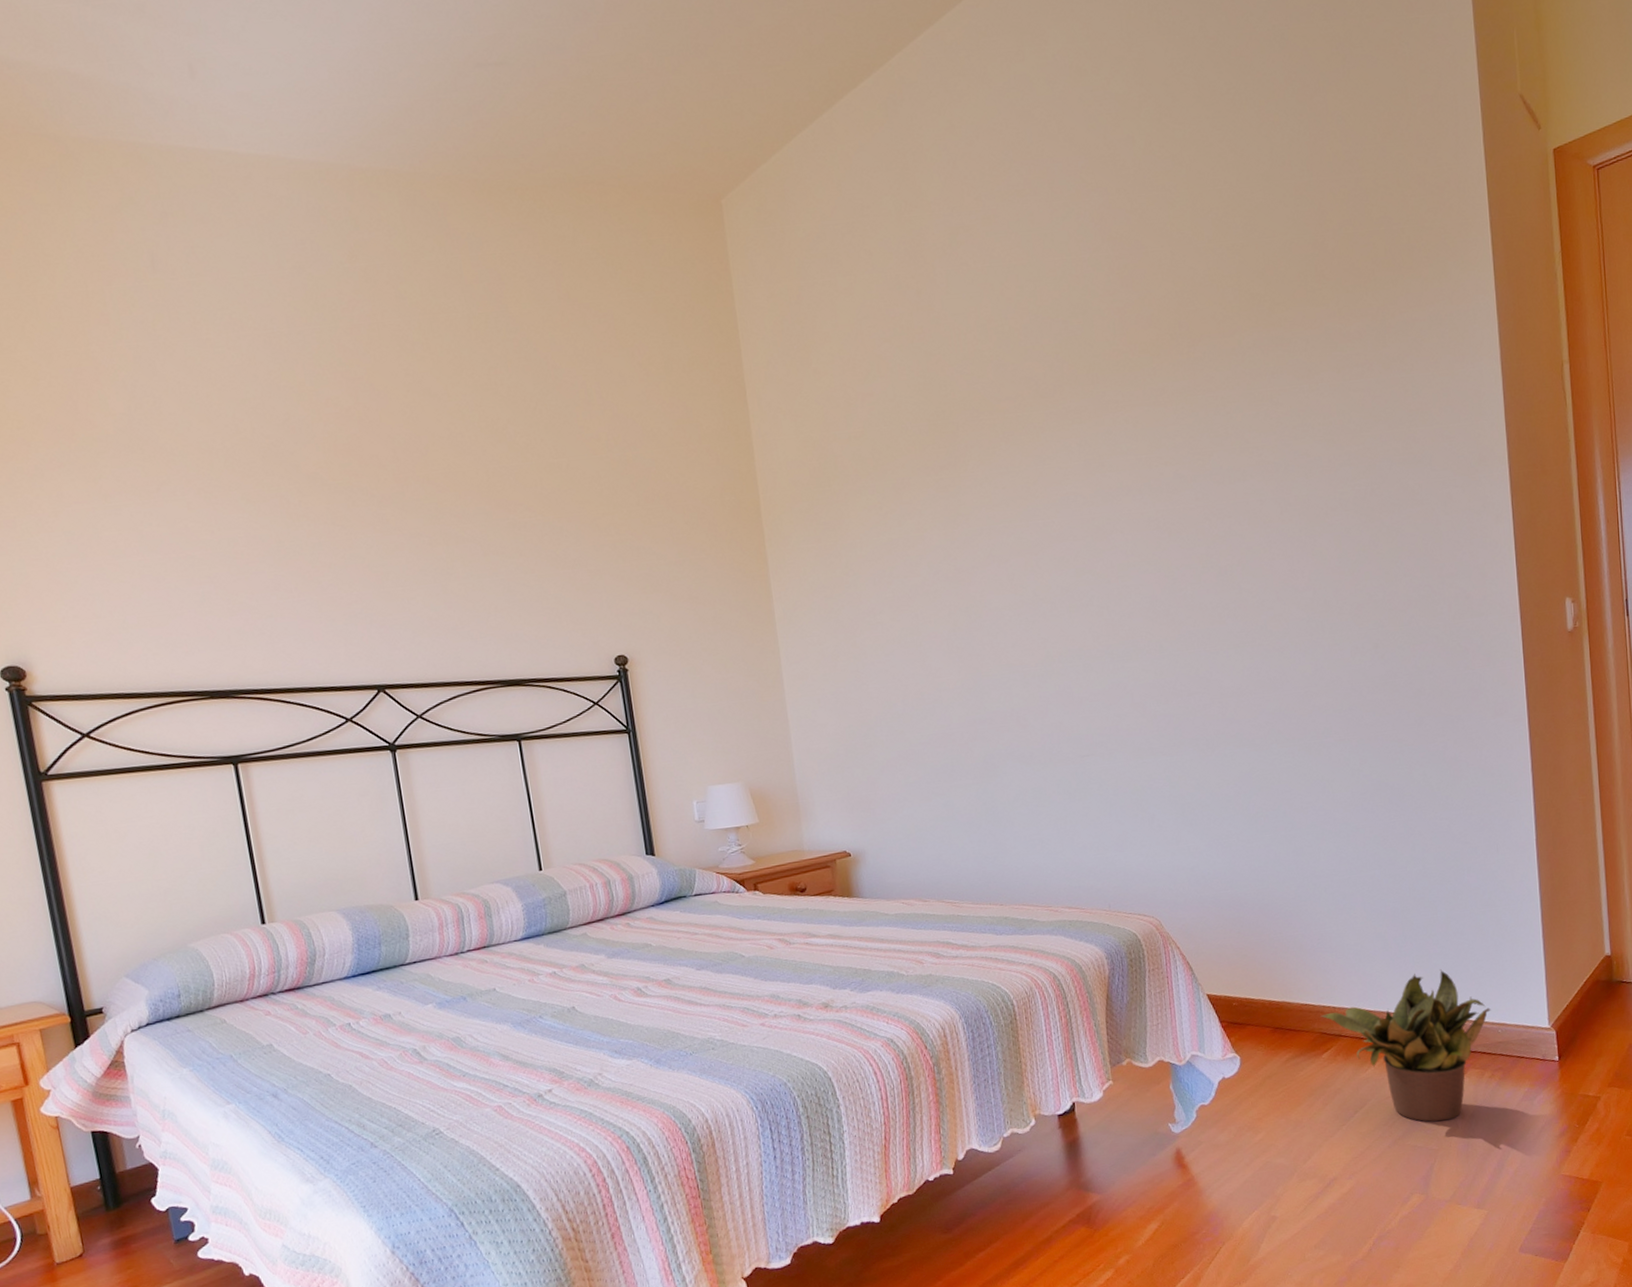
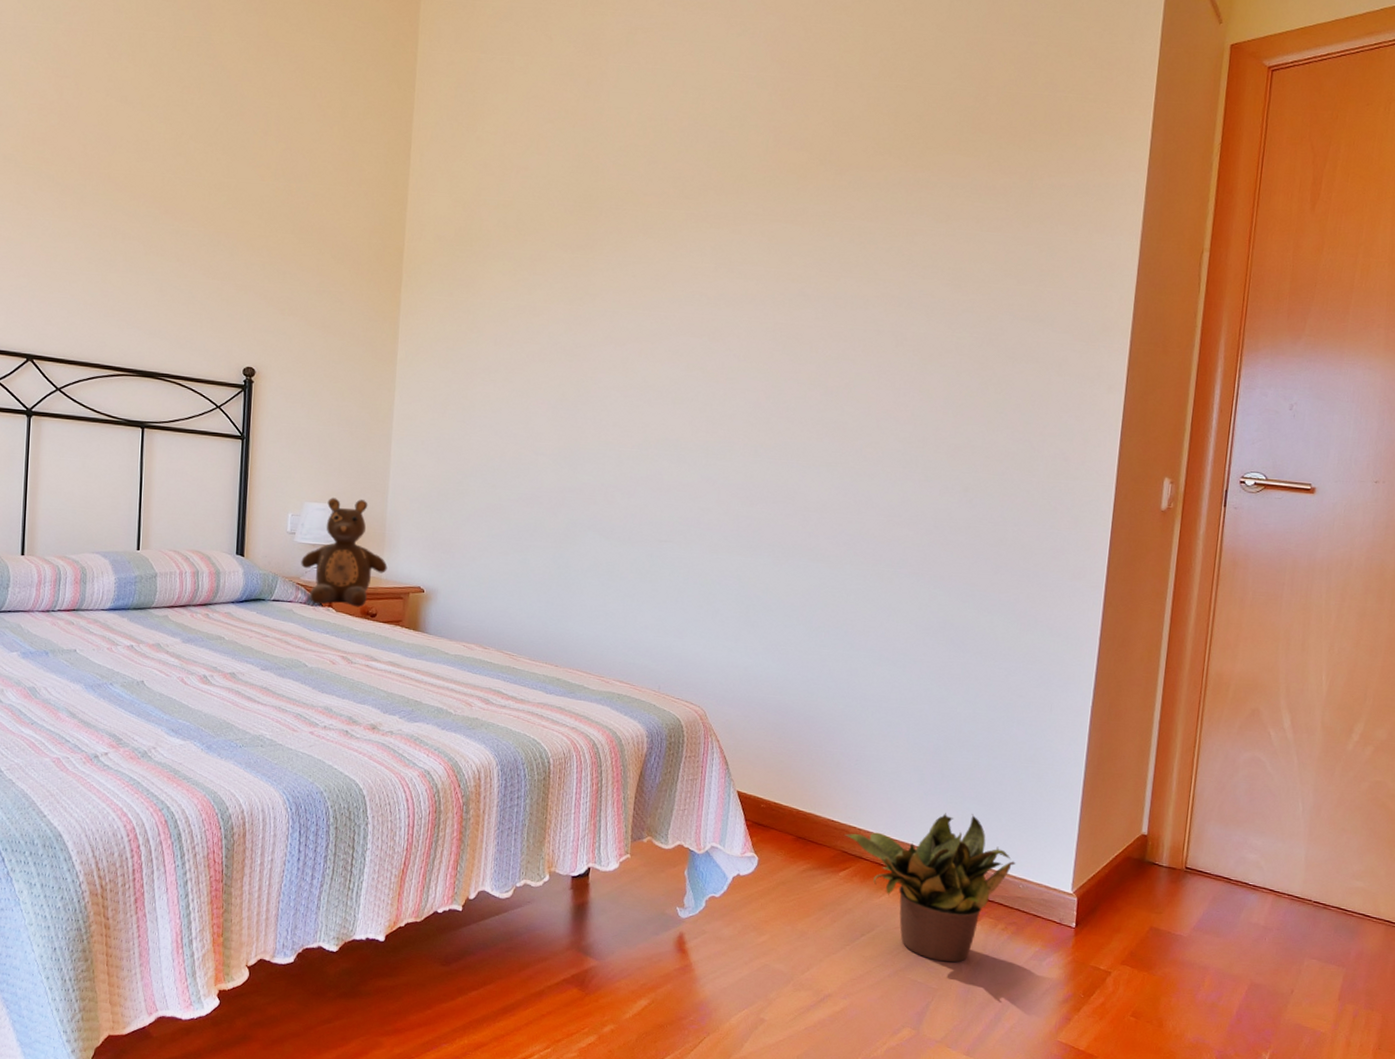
teddy bear: none [716,772,808,891] -> present [301,498,388,608]

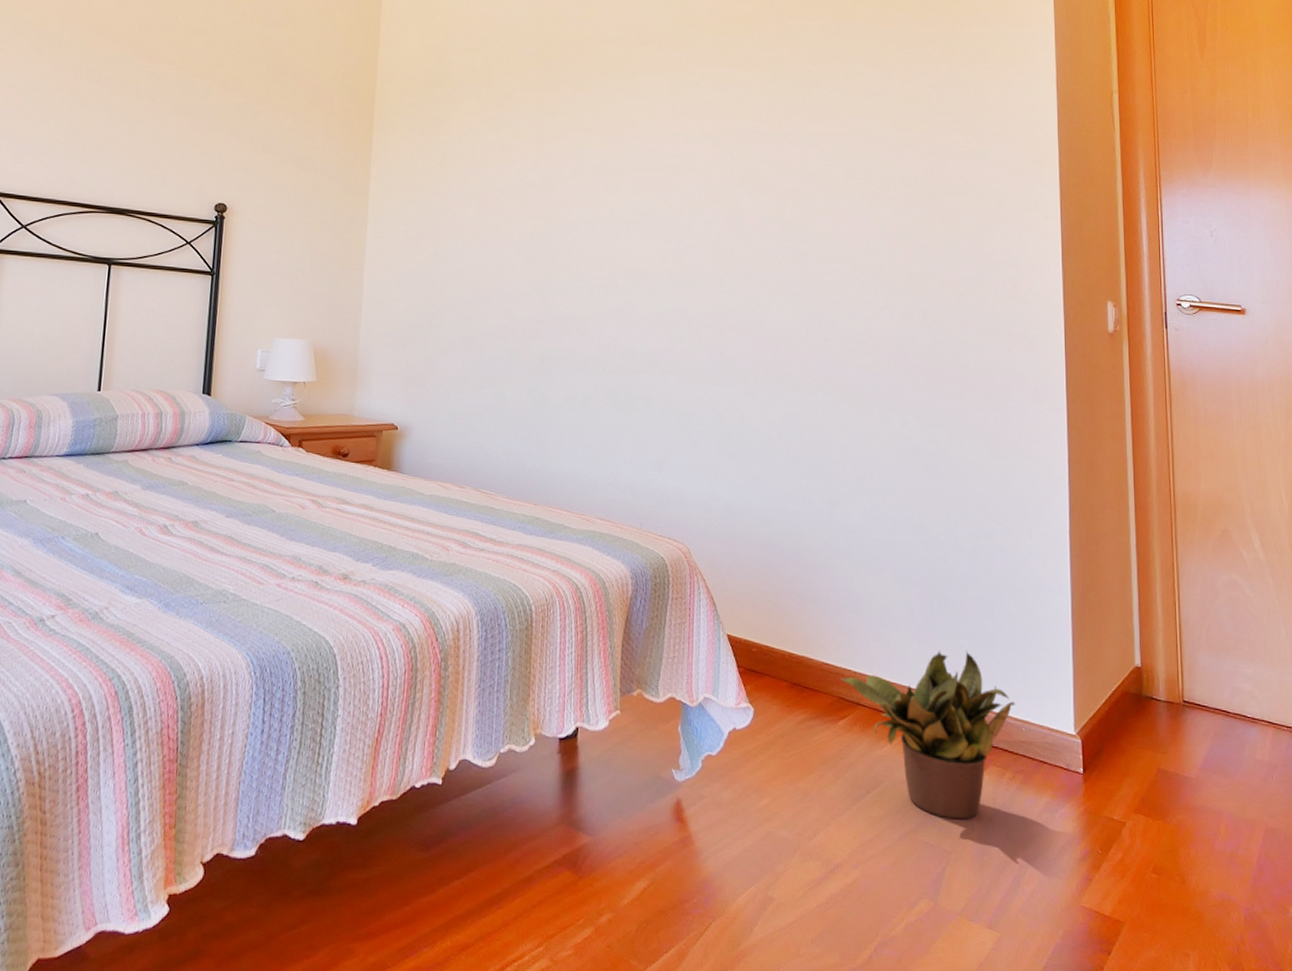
teddy bear: present [301,498,388,608] -> none [270,333,360,447]

